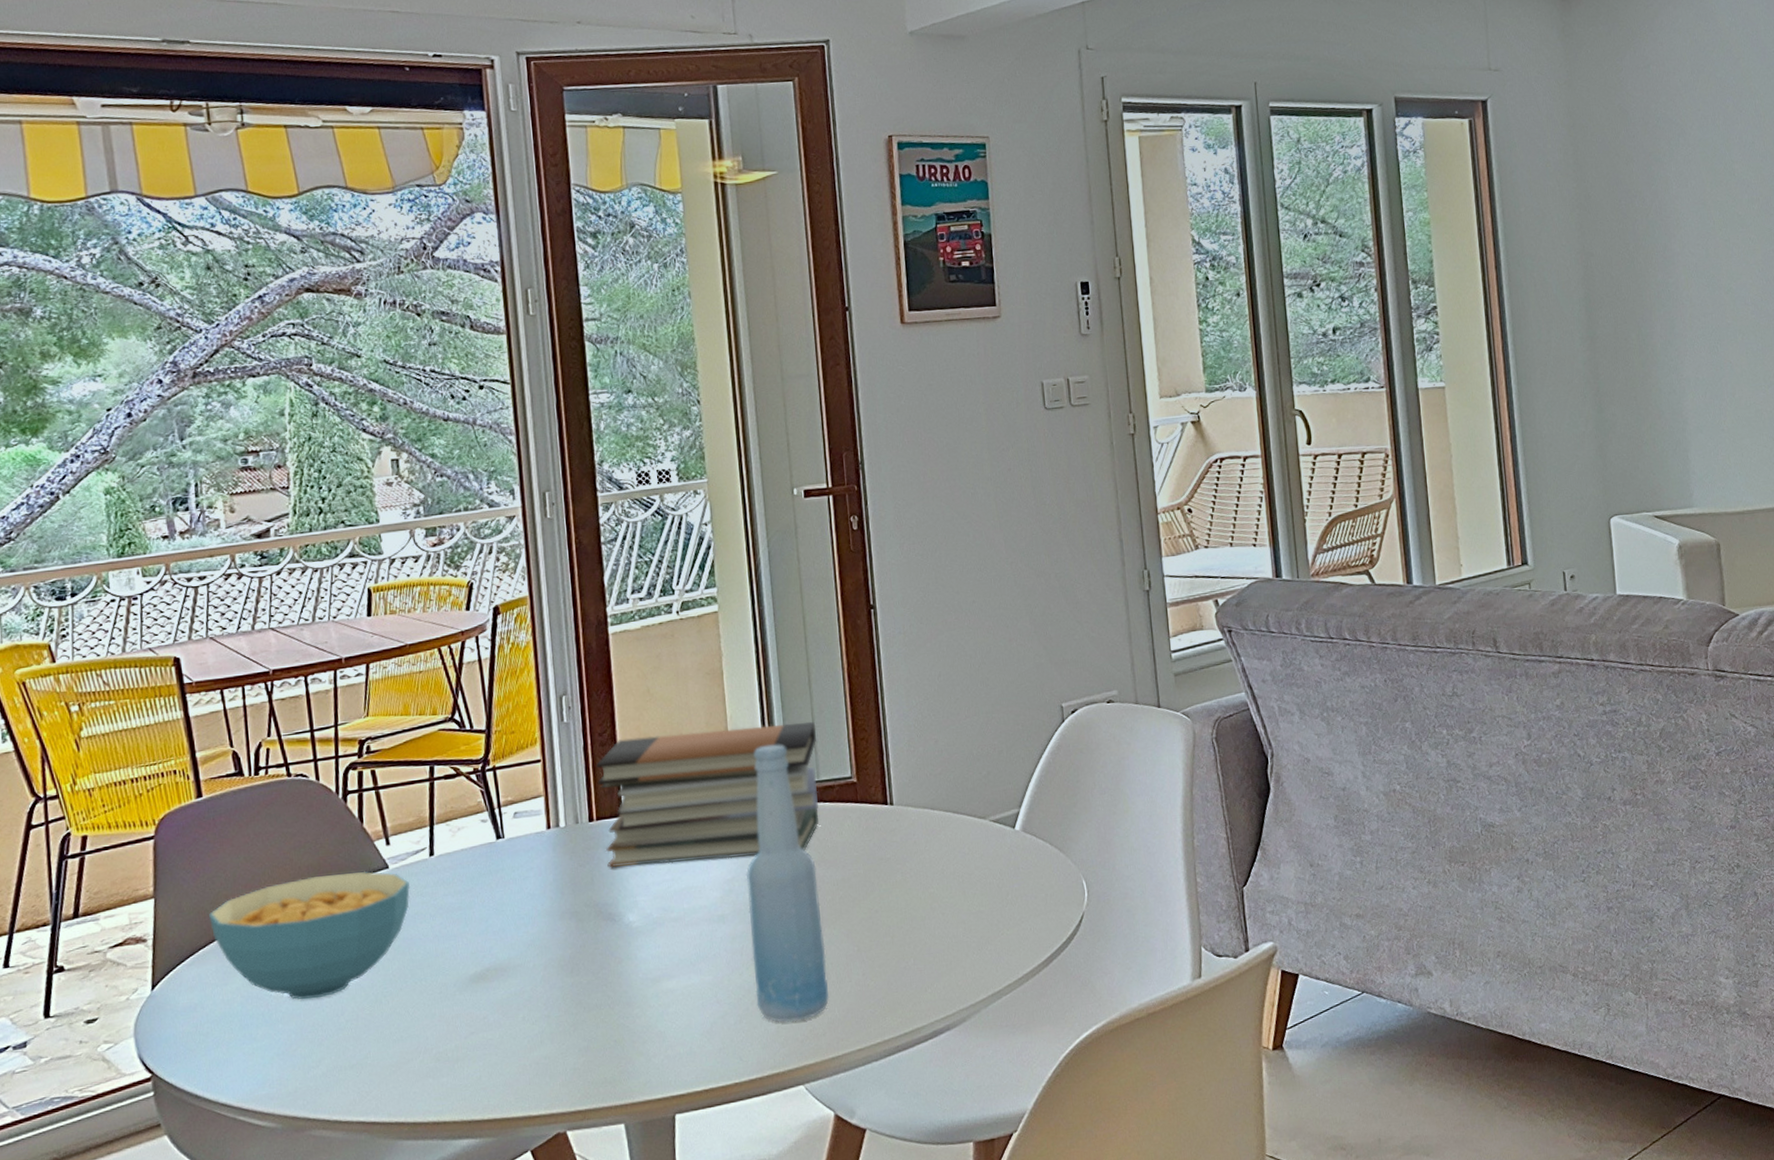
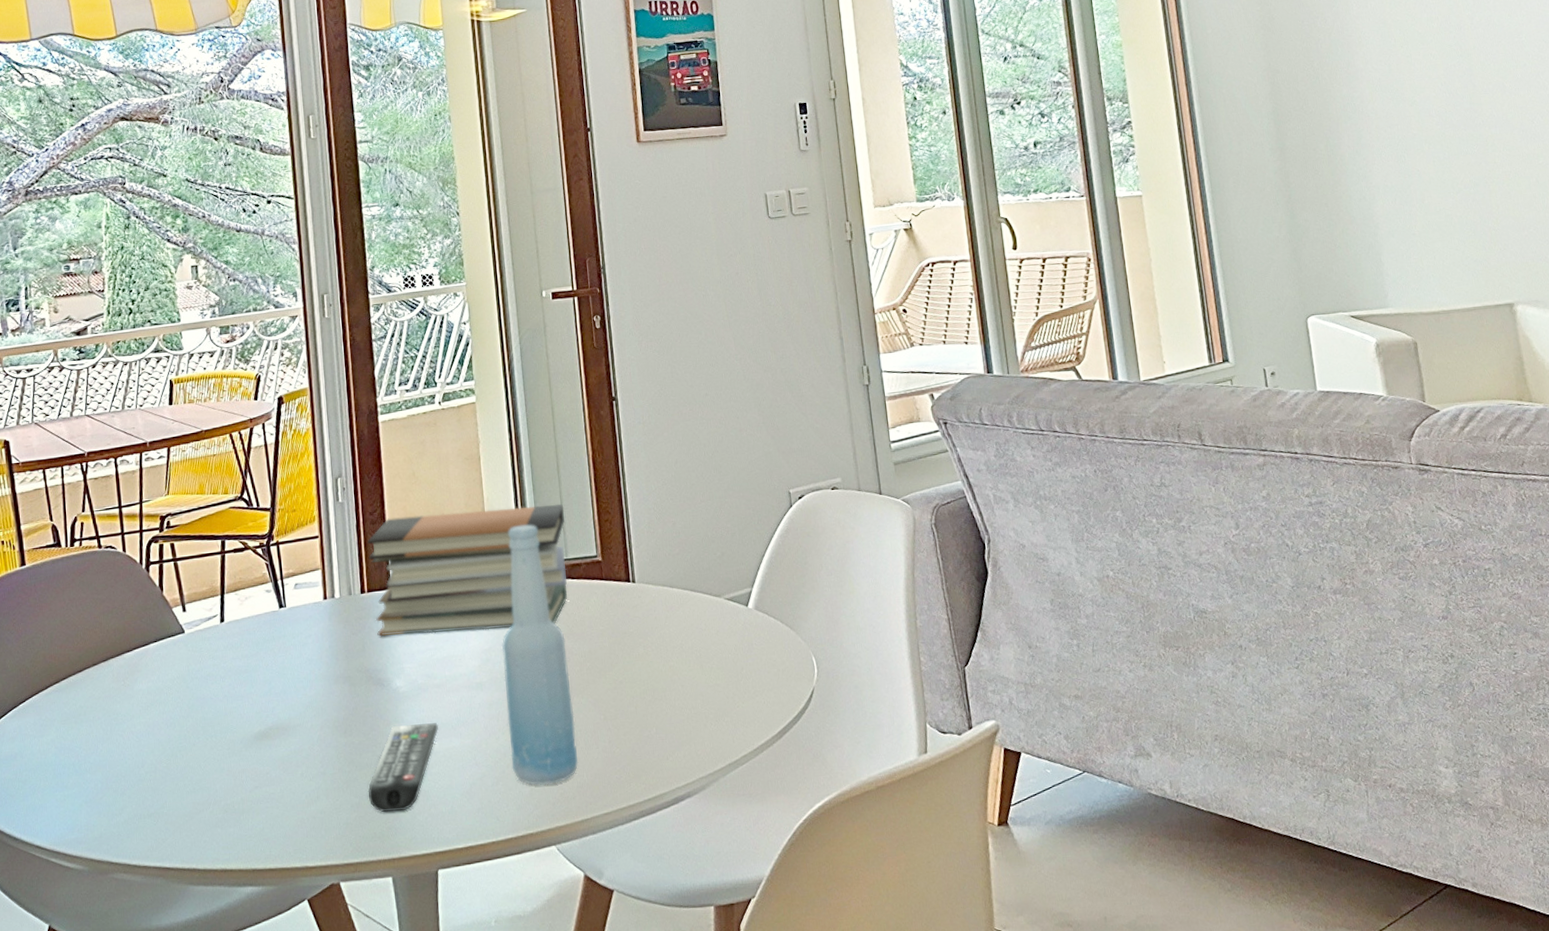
cereal bowl: present [209,871,411,1000] -> none [29,635,204,752]
remote control: none [597,959,677,1056] -> present [368,723,439,813]

